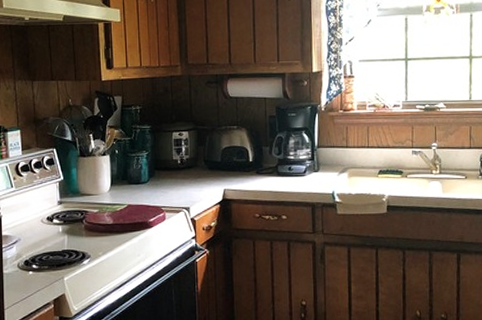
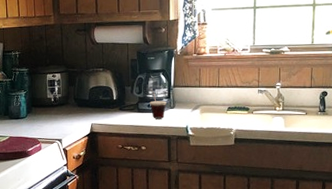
cup: none [290,149,310,184] -> present [149,89,167,119]

